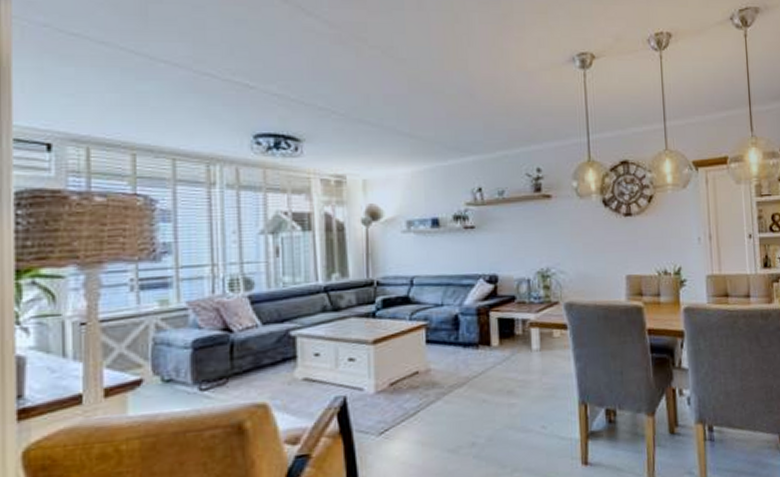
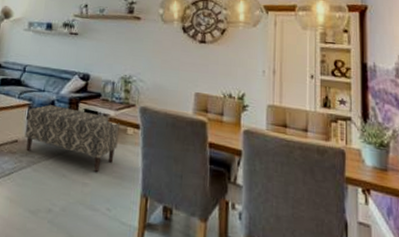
bench: none [425,320,544,388] -> present [24,105,120,172]

